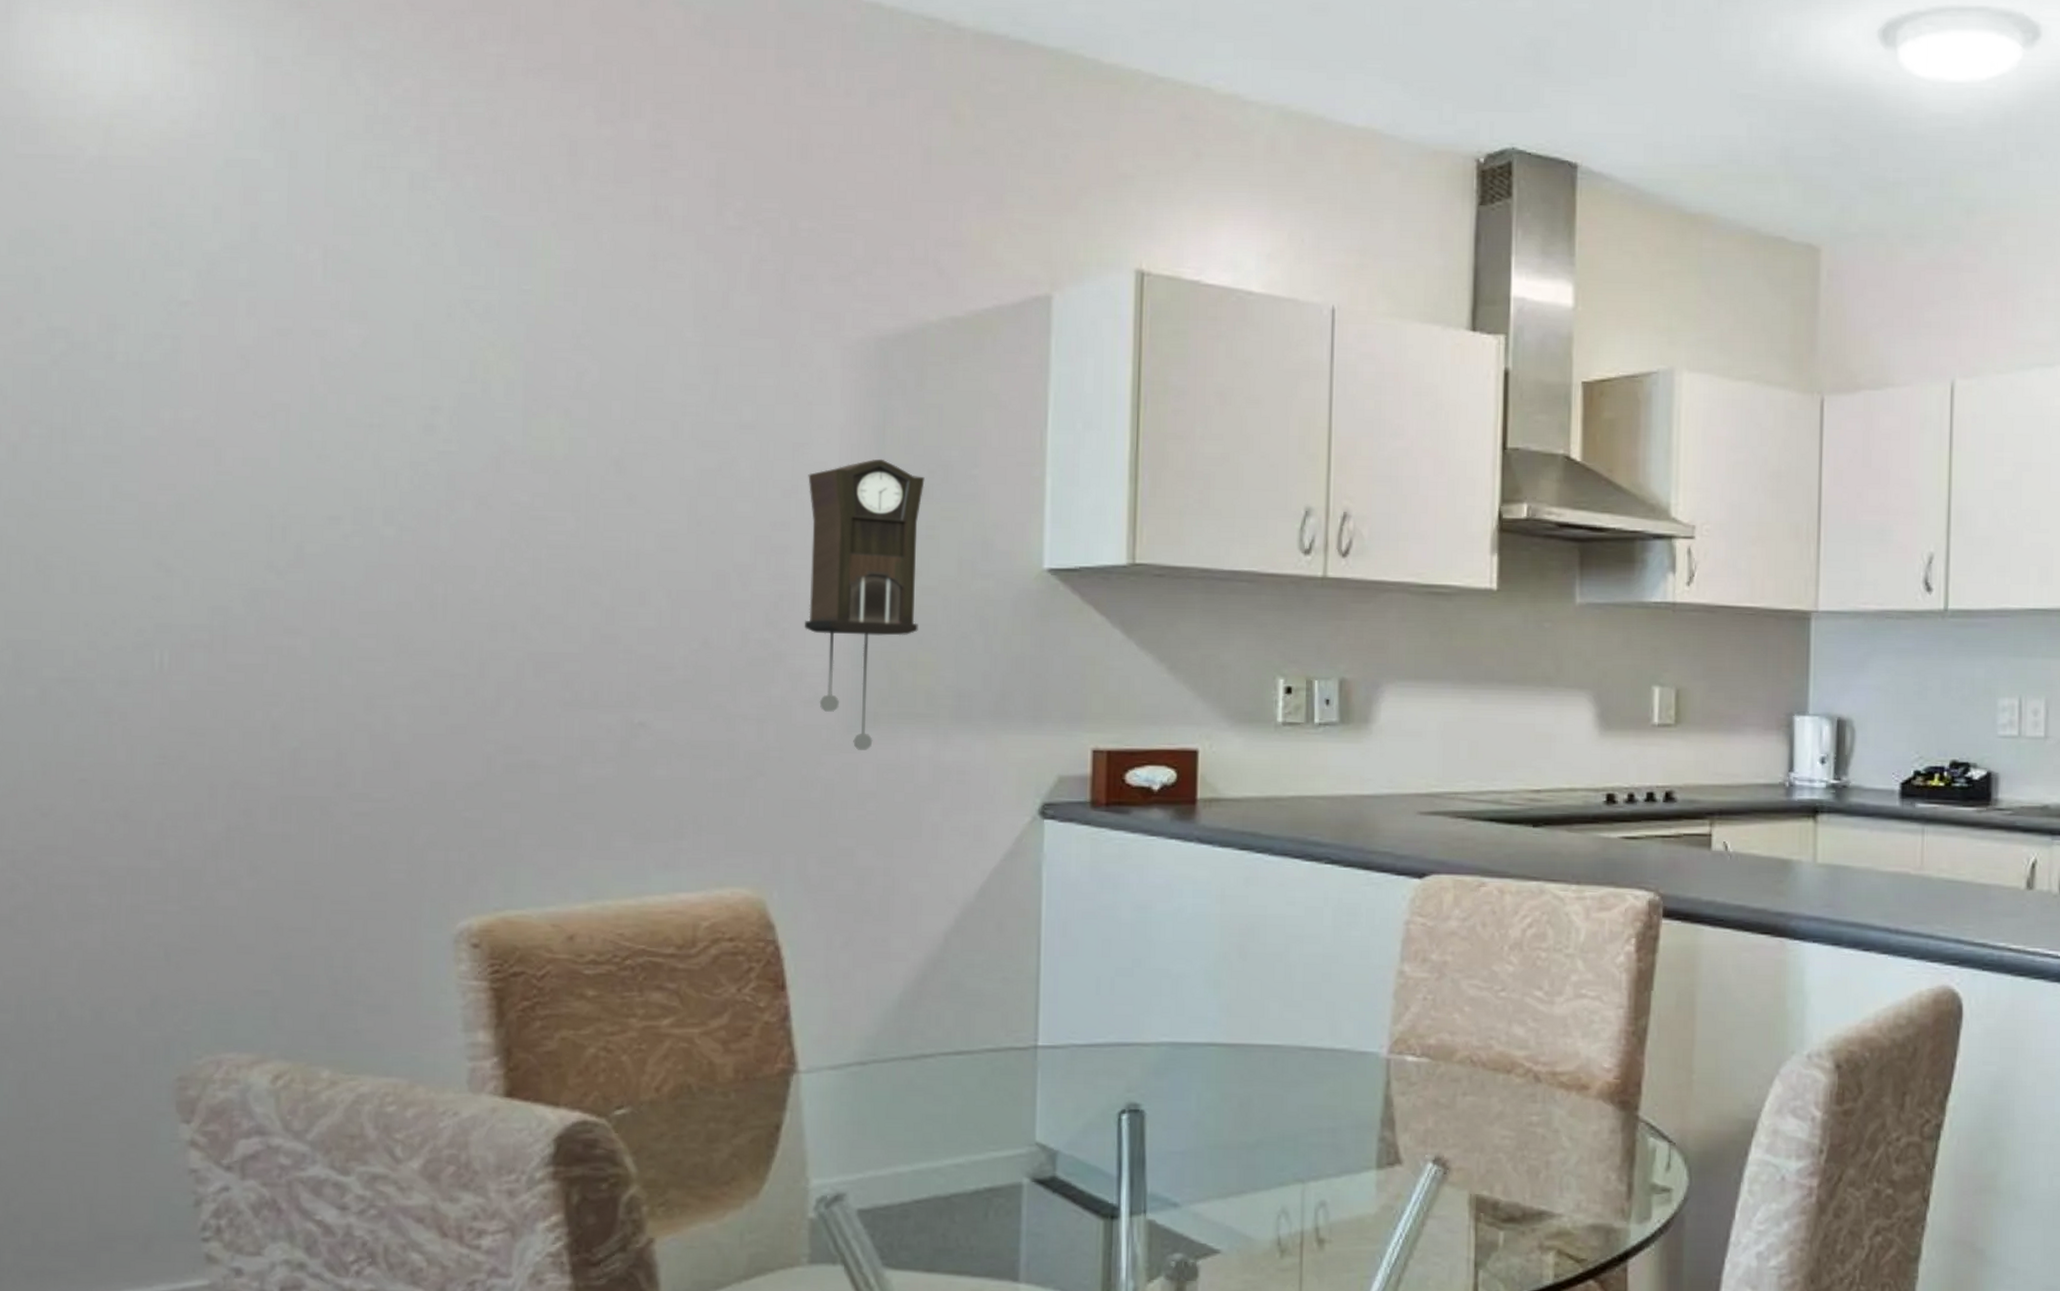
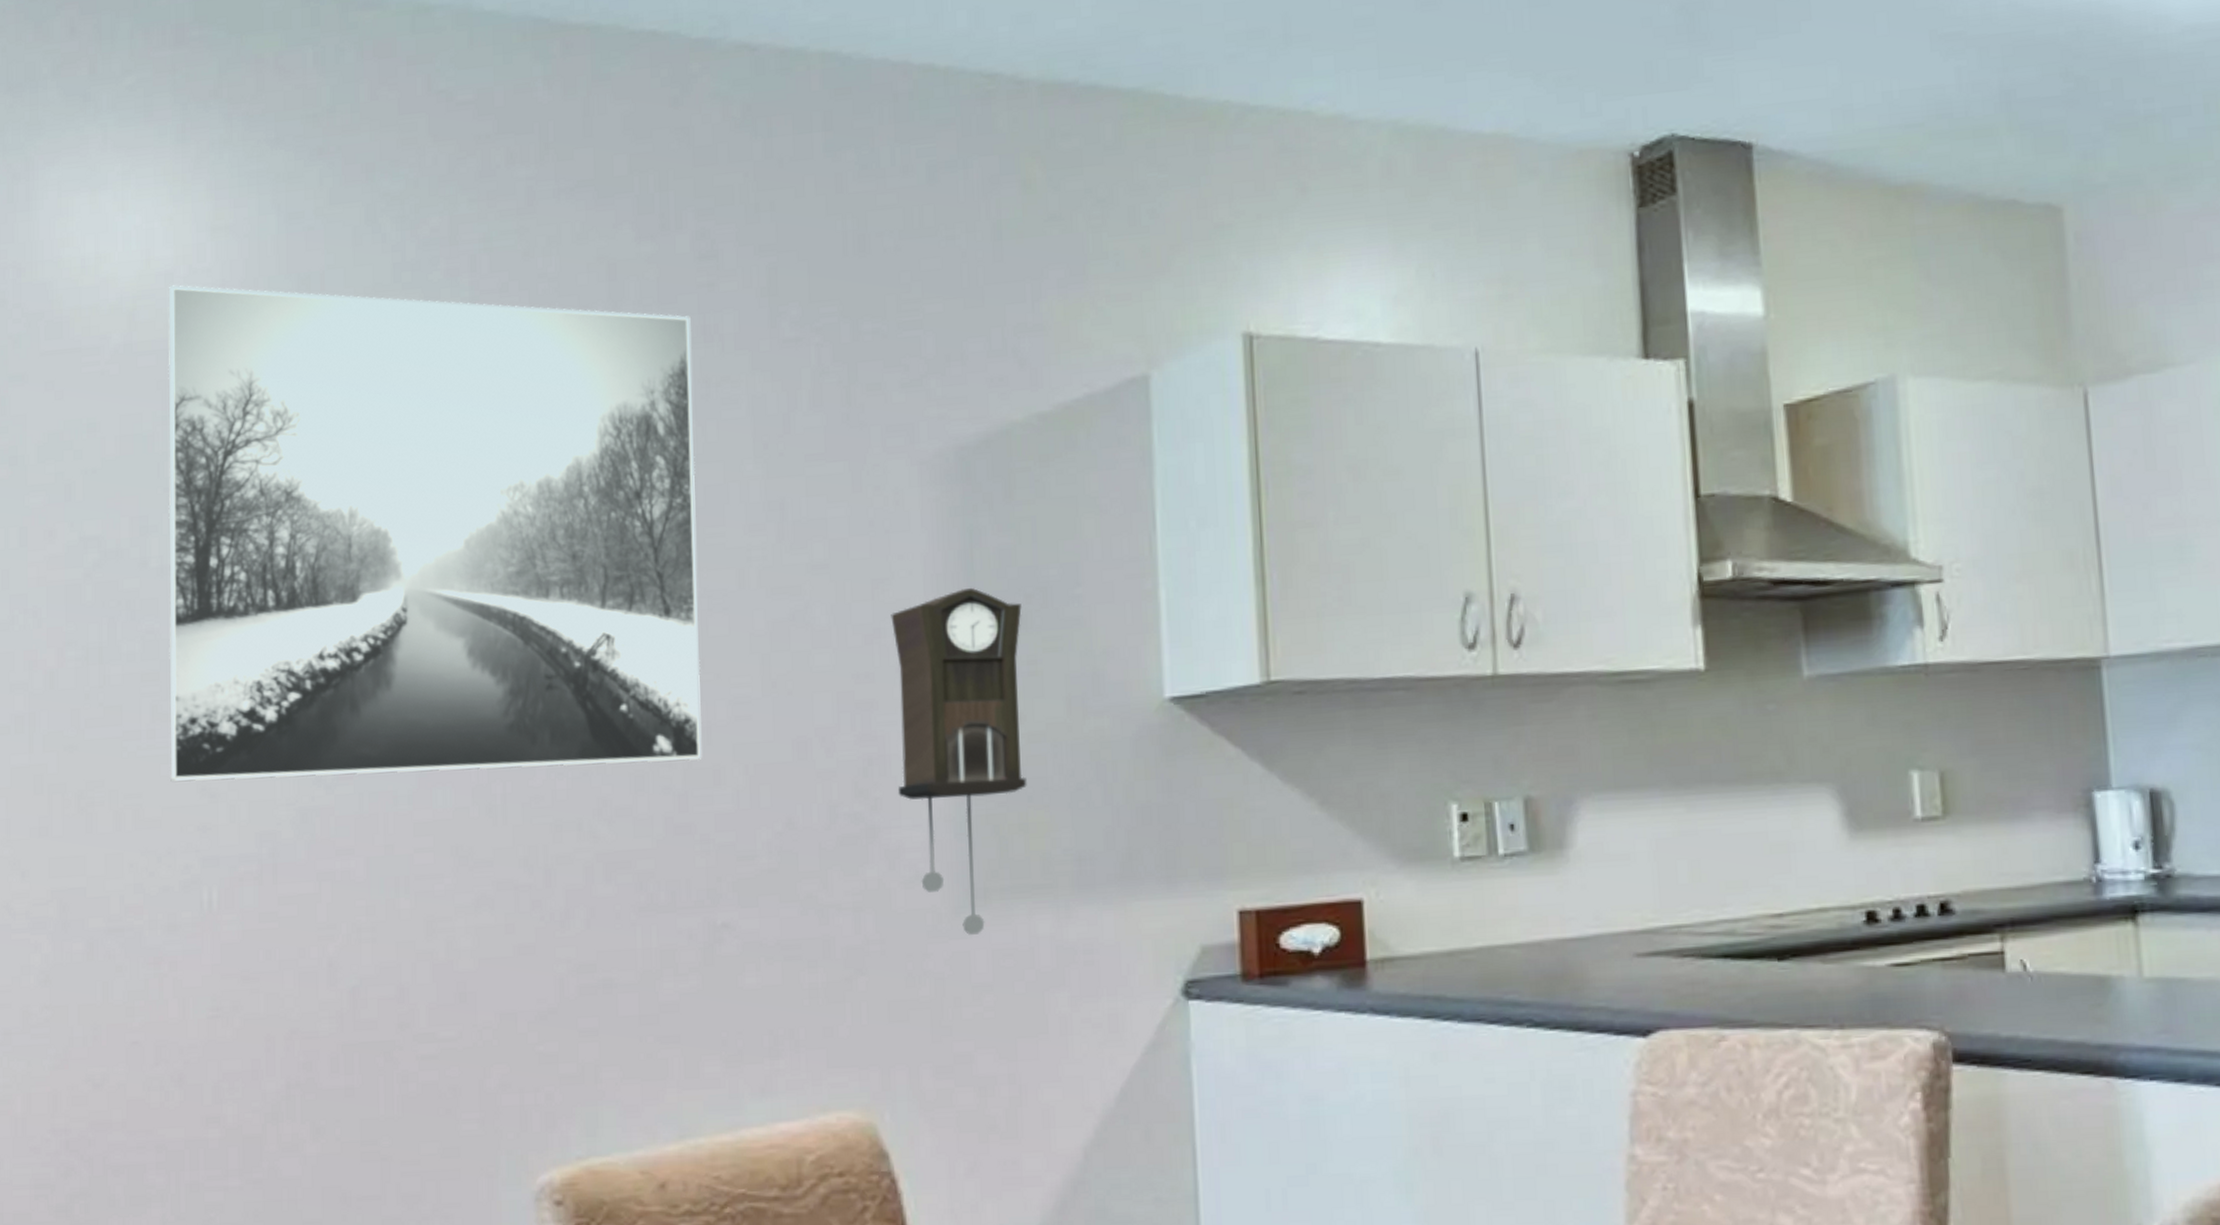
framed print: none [128,109,643,582] -> present [168,285,702,782]

